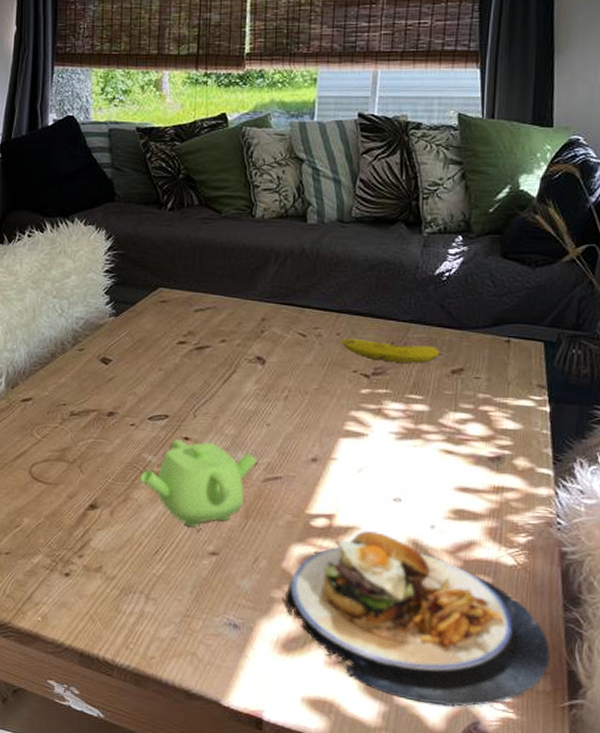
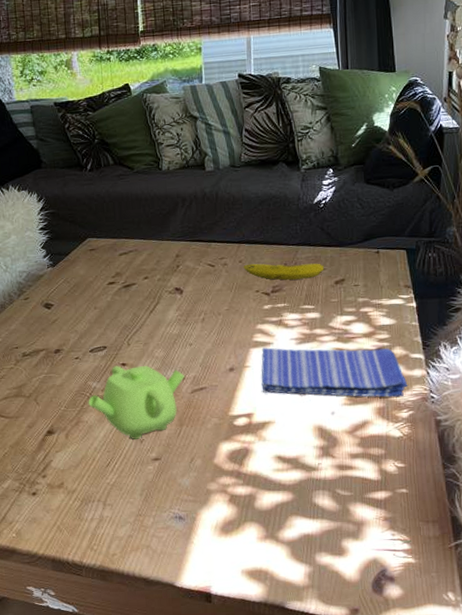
plate: present [284,530,550,707] -> none [219,422,436,561]
dish towel: none [349,439,530,518] -> present [261,347,408,398]

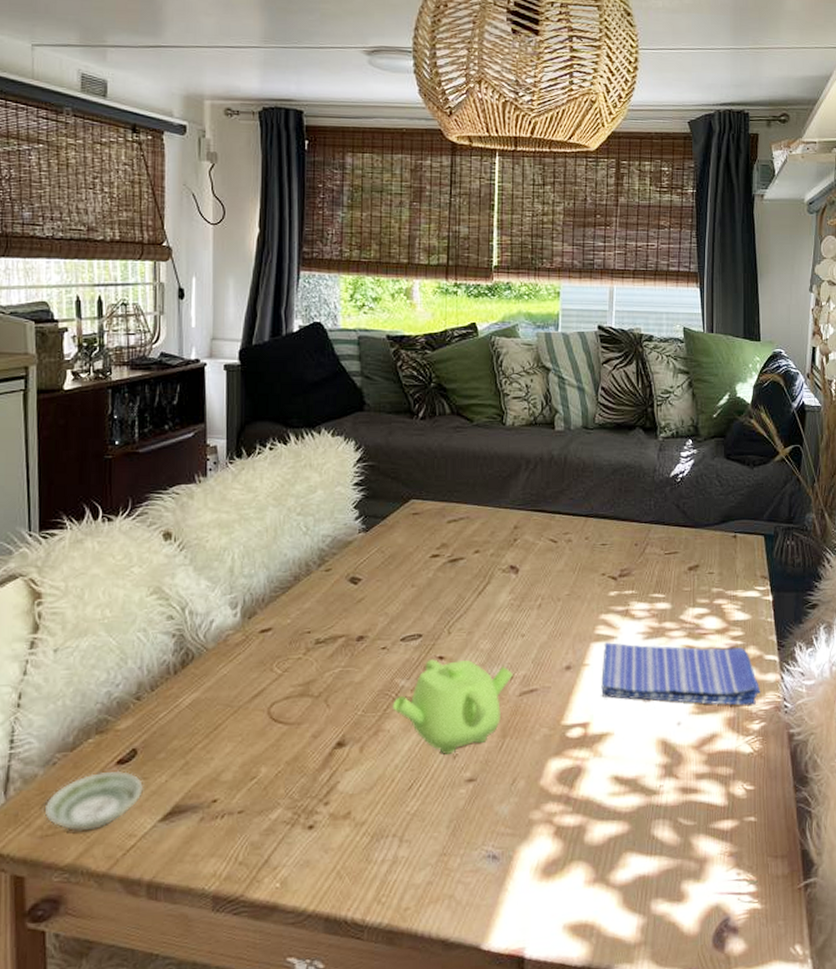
fruit: present [243,263,324,280] -> none [589,541,677,563]

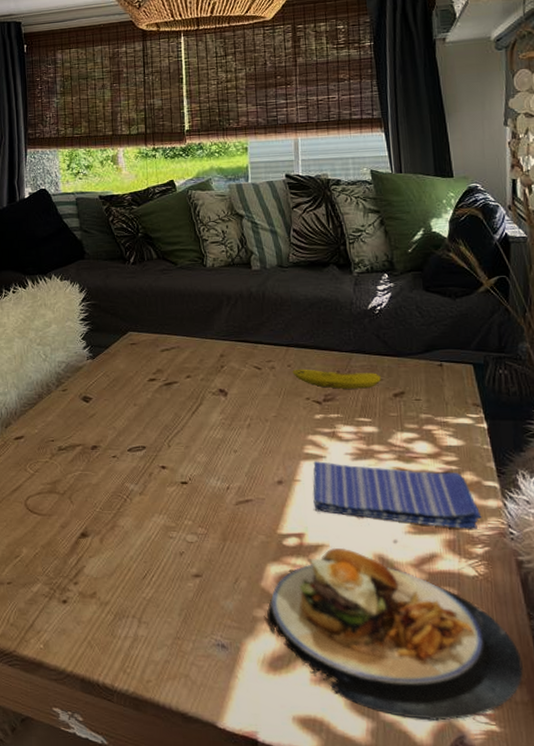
teapot: present [392,659,514,754] -> none [125,468,230,551]
plate: none [543,734,786,909] -> present [266,547,523,722]
fruit: none [589,541,677,563] -> present [292,369,381,389]

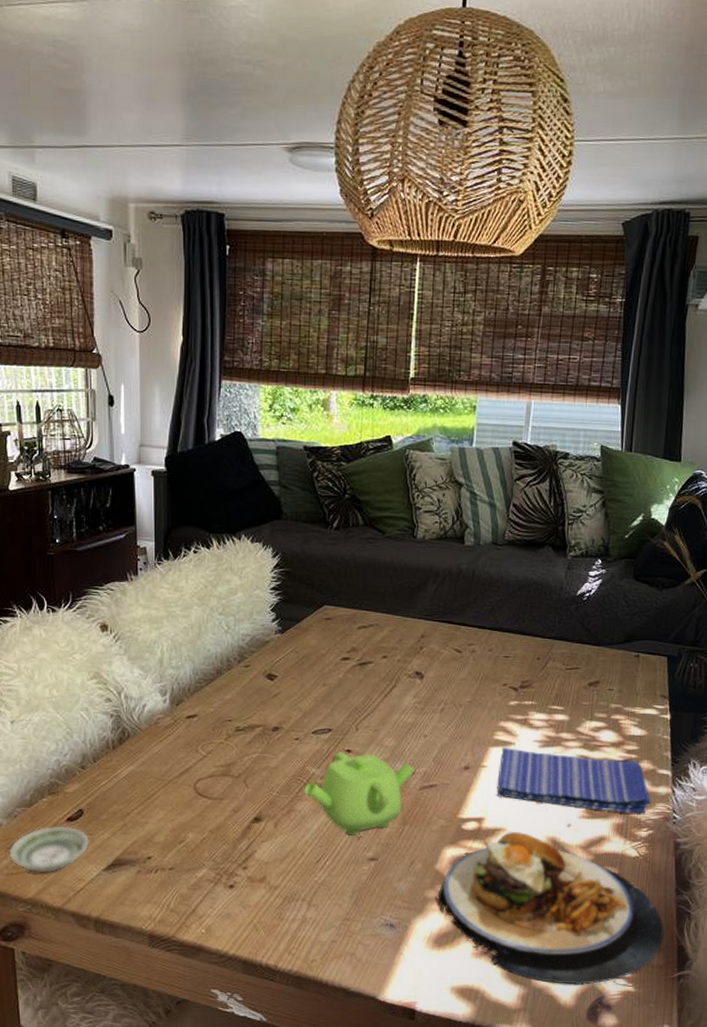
teapot: none [125,468,230,551] -> present [304,752,416,835]
fruit: present [292,369,381,389] -> none [493,653,579,677]

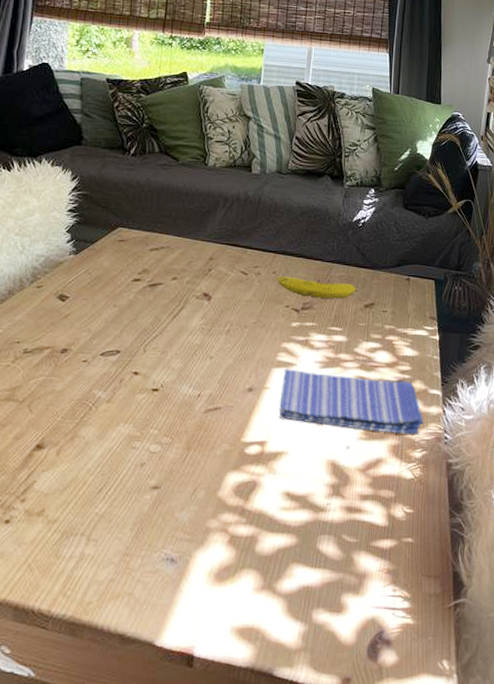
teapot: present [304,752,416,835] -> none [89,374,201,462]
plate: present [437,831,664,986] -> none [219,454,440,620]
fruit: none [493,653,579,677] -> present [276,276,356,299]

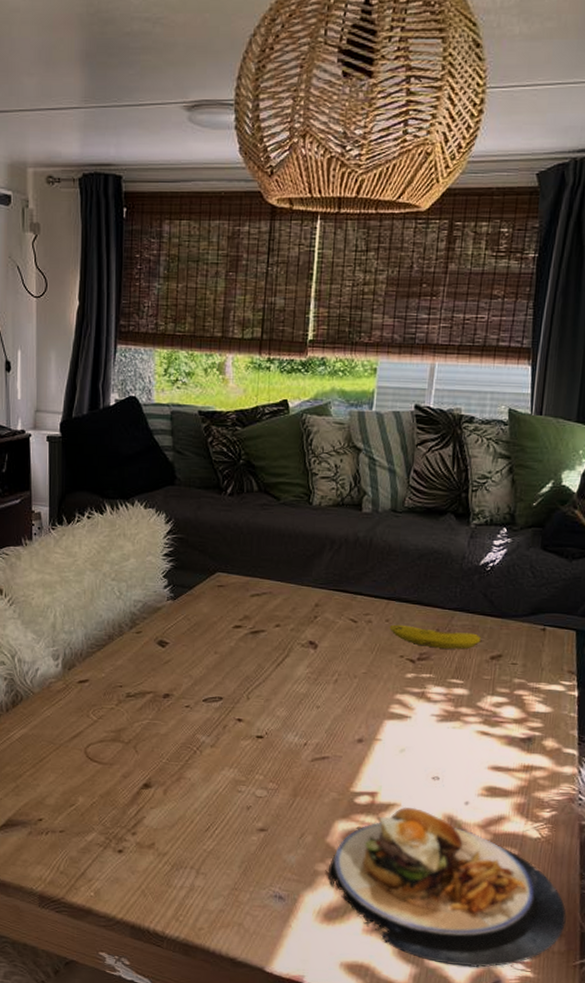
plate: none [219,454,440,620] -> present [327,806,567,968]
dish towel: present [279,369,424,434] -> none [391,721,555,794]

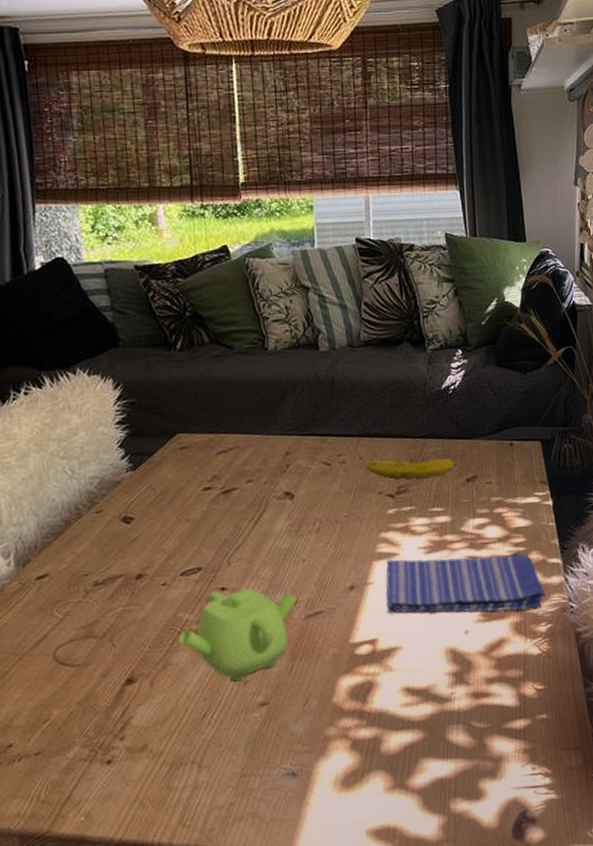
teapot: none [194,720,308,805] -> present [178,588,298,682]
plate: present [327,806,567,968] -> none [339,647,578,807]
dish towel: none [391,721,555,794] -> present [386,553,546,614]

